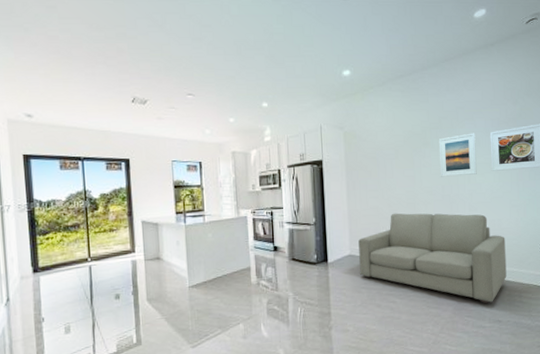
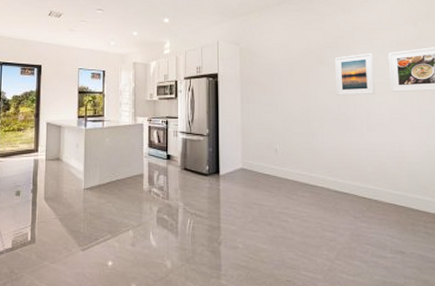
sofa: present [358,213,507,303] -> none [251,129,410,231]

